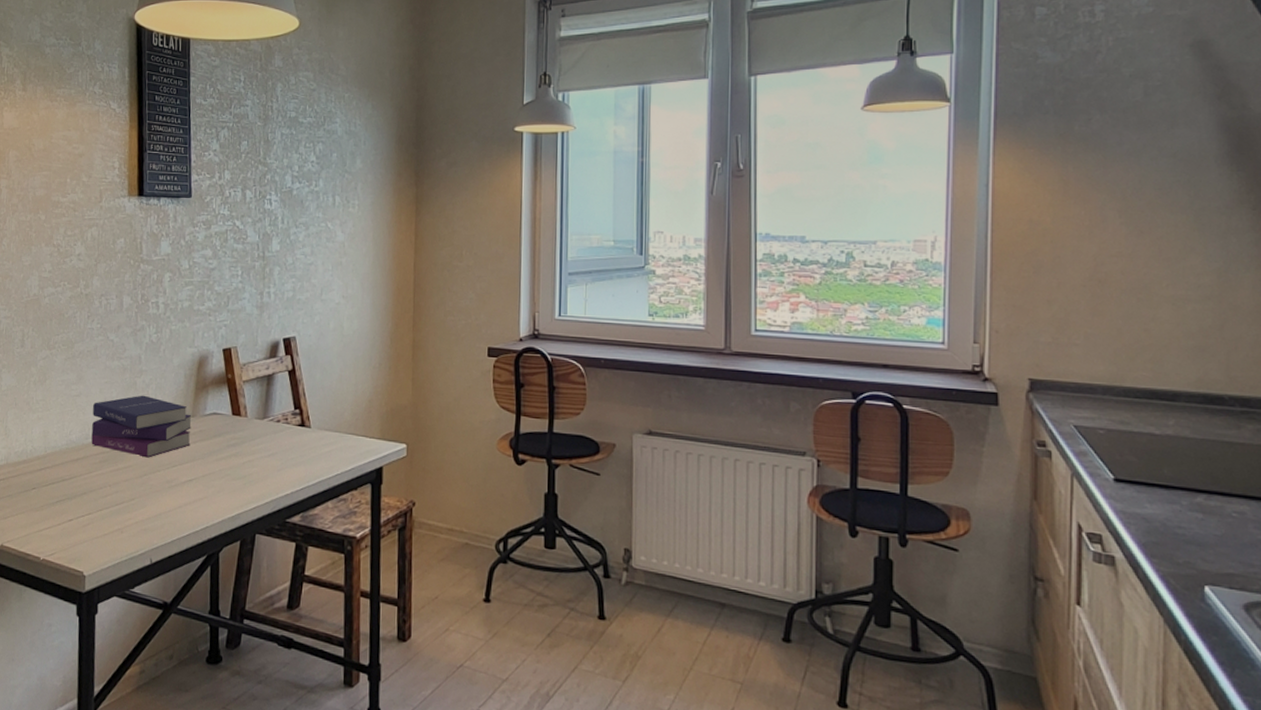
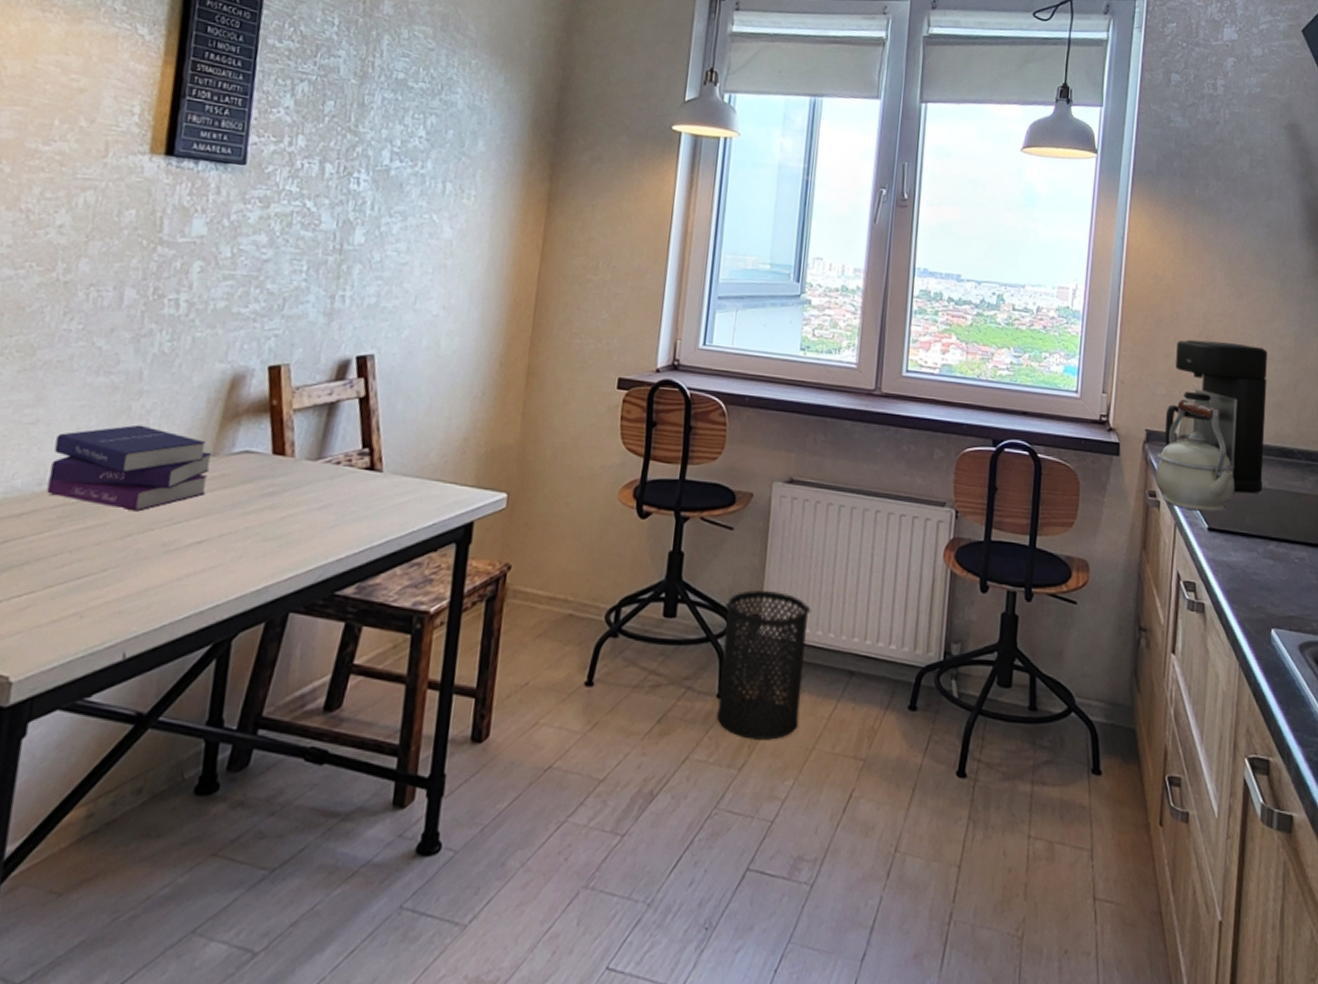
trash can: none [599,528,679,659] -> present [716,590,811,740]
kettle: none [1042,347,1147,463] -> present [1154,399,1236,512]
coffee maker: none [1052,284,1183,443] -> present [1164,339,1267,494]

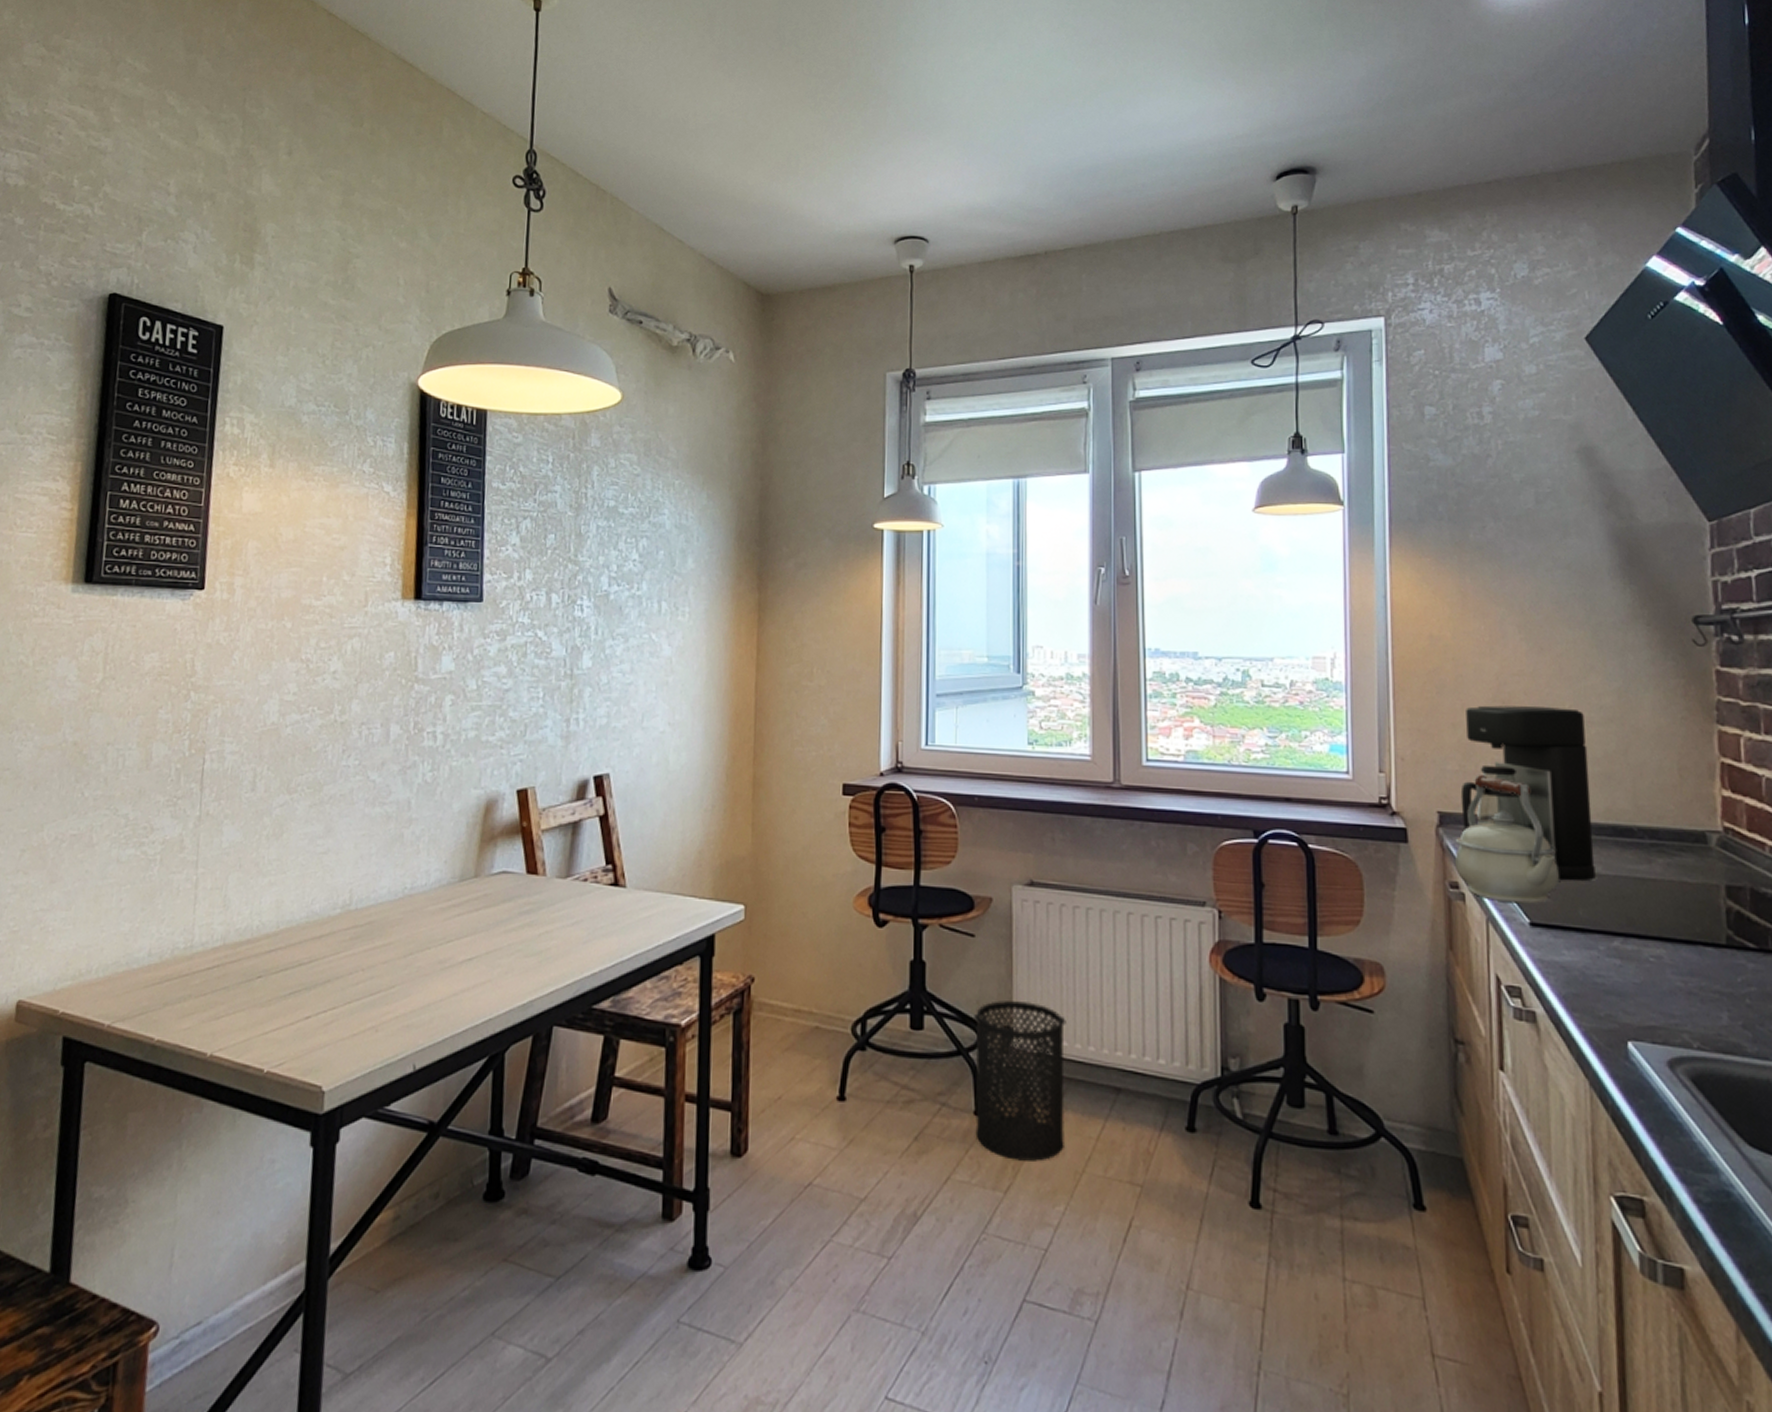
book: present [47,424,212,512] -> none [340,850,475,932]

